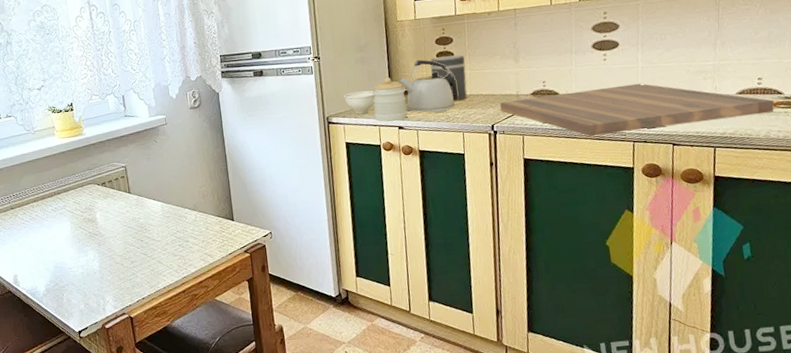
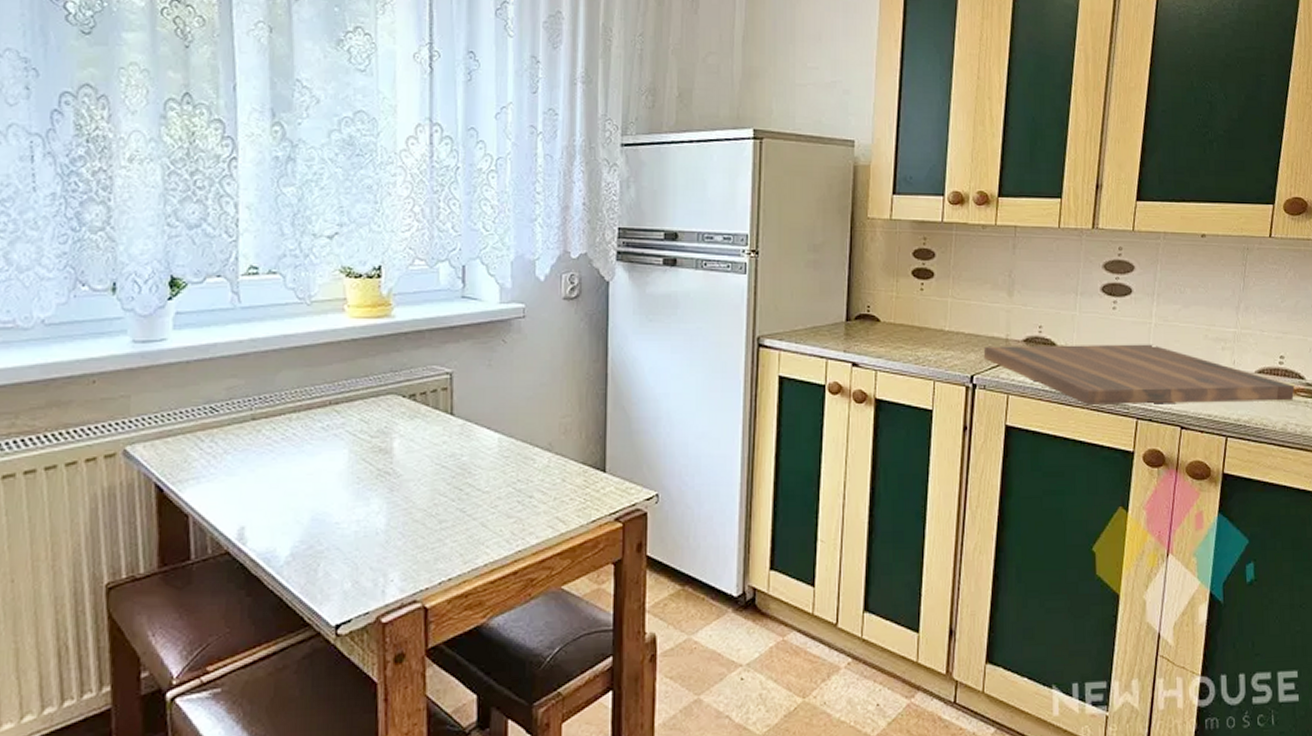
bowl: present [343,90,375,115] -> none [783,307,825,339]
jar: present [372,77,408,122] -> none [822,292,867,355]
kettle: present [398,59,459,113] -> none [859,275,934,350]
cylinder: present [430,55,467,103] -> none [903,274,948,339]

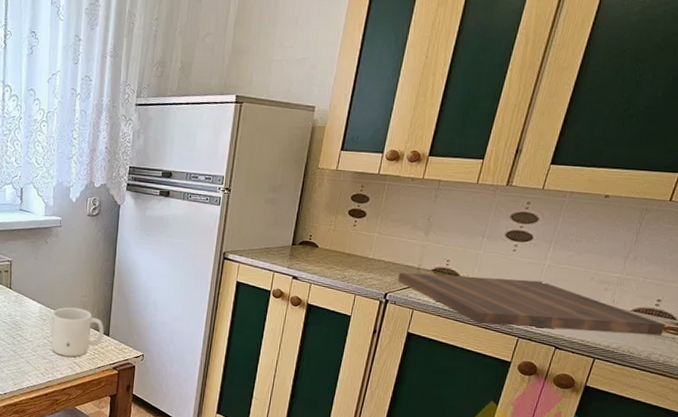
mug: none [517,434,598,511] -> present [51,307,104,357]

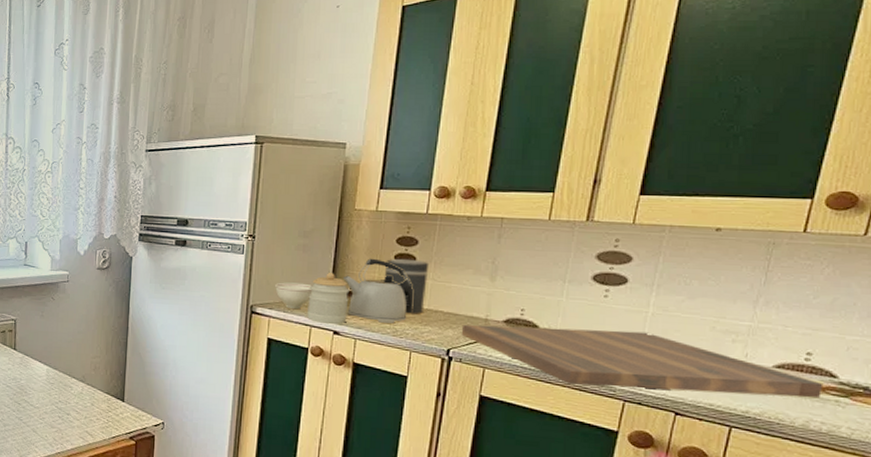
mug: present [51,307,104,357] -> none [59,369,118,426]
bowl: none [245,232,277,257] -> present [274,282,312,310]
jar: none [271,224,309,271] -> present [307,272,350,325]
kettle: none [304,212,362,270] -> present [343,258,414,323]
cylinder: none [339,213,377,264] -> present [385,258,430,315]

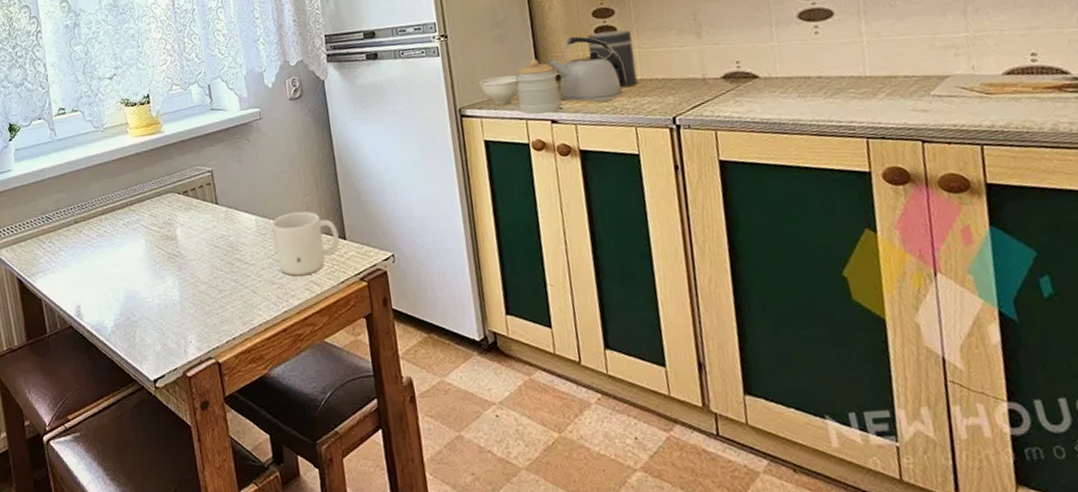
mug: none [59,369,118,426] -> present [271,211,340,276]
cutting board: present [461,324,824,398] -> none [681,62,1060,132]

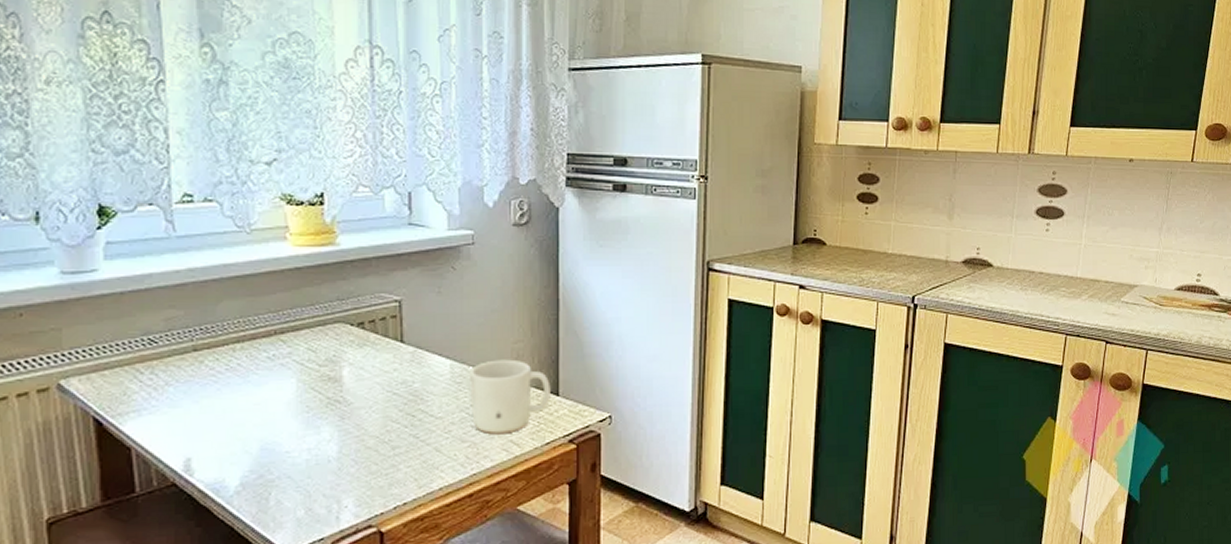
bowl: present [478,75,519,106] -> none [732,231,773,263]
jar: present [514,58,562,115] -> none [770,216,814,278]
kettle: present [547,36,627,102] -> none [806,199,878,272]
cylinder: present [586,30,638,89] -> none [849,198,891,261]

